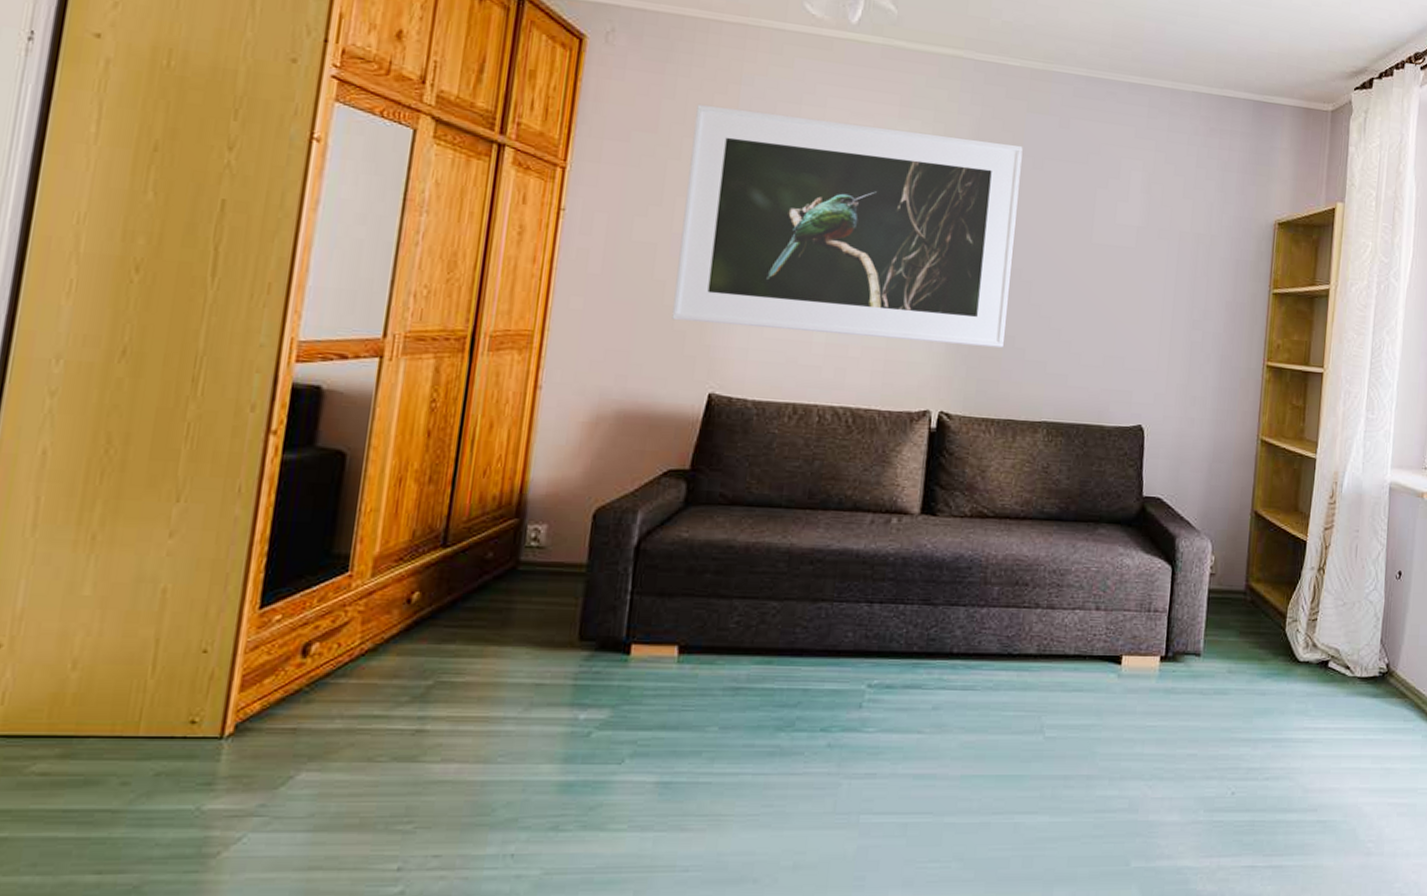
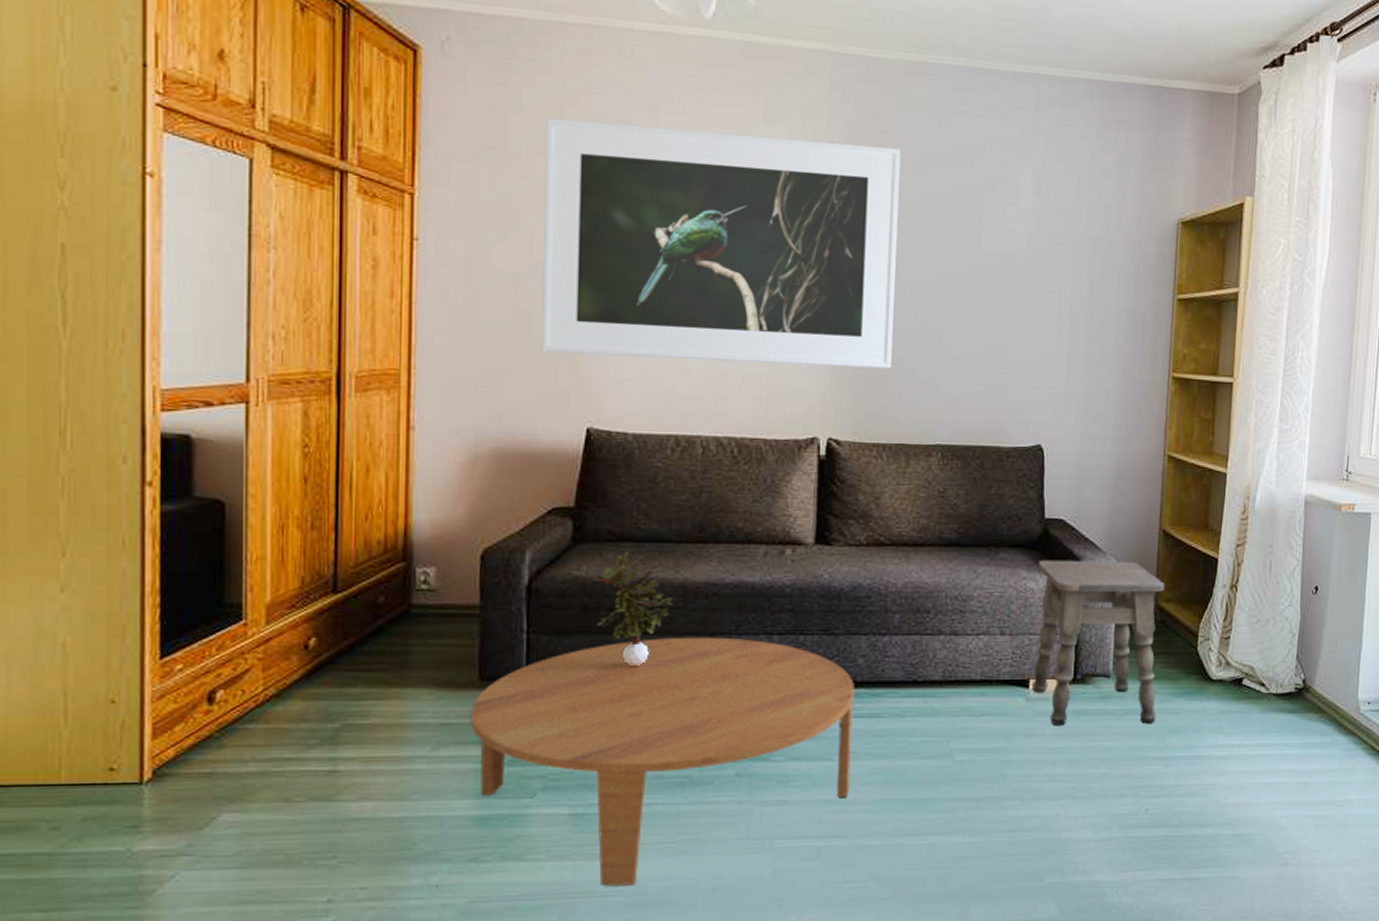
coffee table: none [565,602,951,860] -> present [470,637,854,887]
potted plant: none [688,514,779,632] -> present [579,550,673,667]
side table: none [1124,536,1256,704] -> present [1032,559,1165,725]

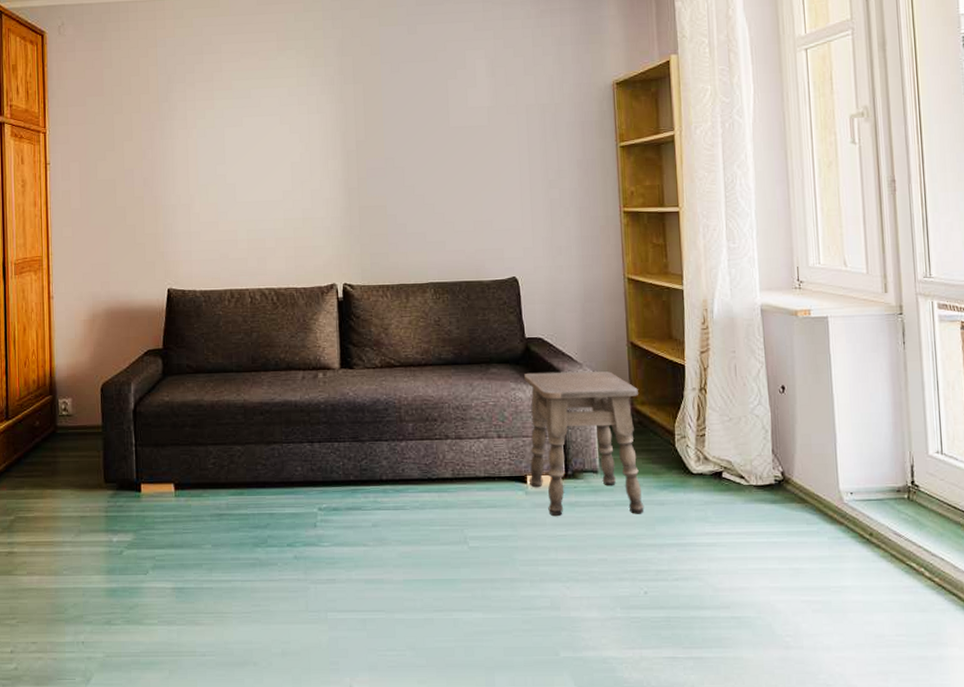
coffee table: present [470,637,854,887] -> none [99,445,385,647]
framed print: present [541,117,901,369] -> none [128,55,388,236]
potted plant: present [579,550,673,667] -> none [169,379,237,471]

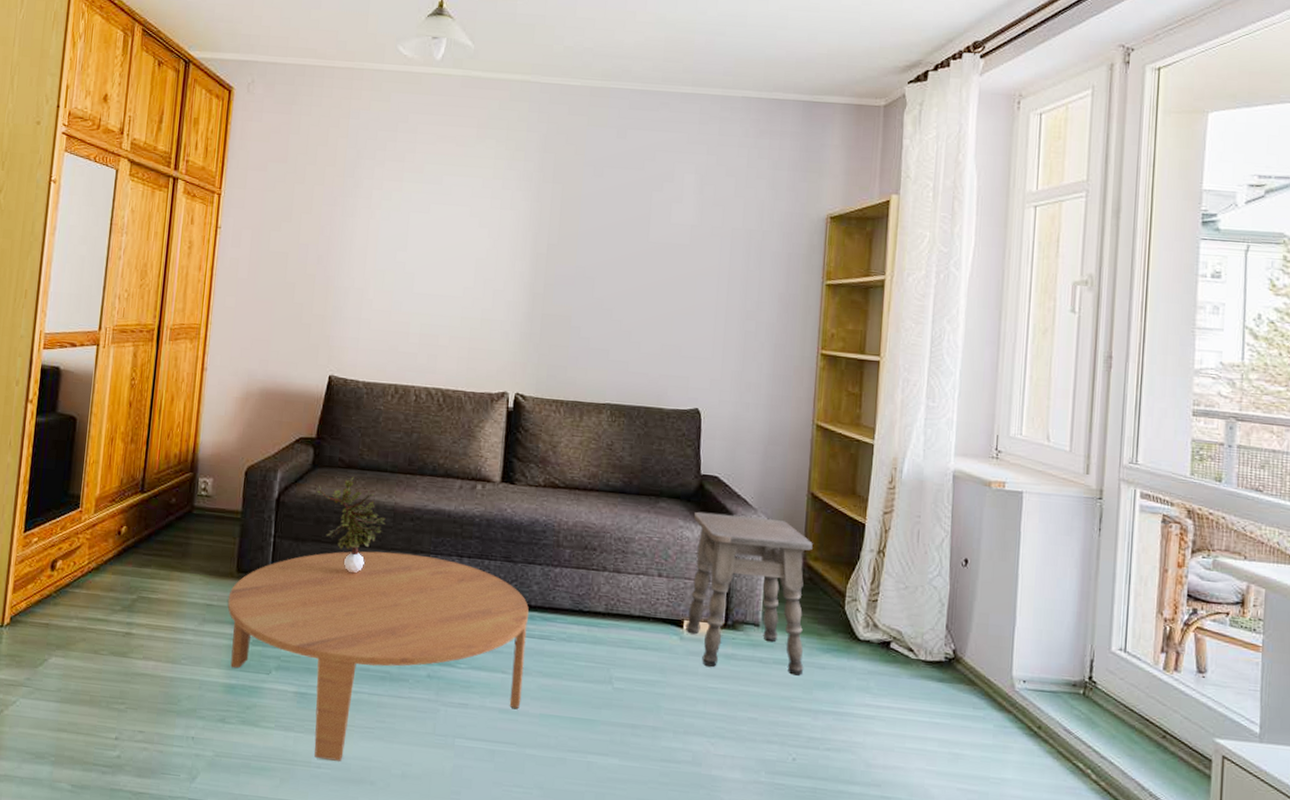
coffee table: none [99,445,385,647] -> present [227,551,529,761]
potted plant: none [169,379,237,471] -> present [316,476,386,574]

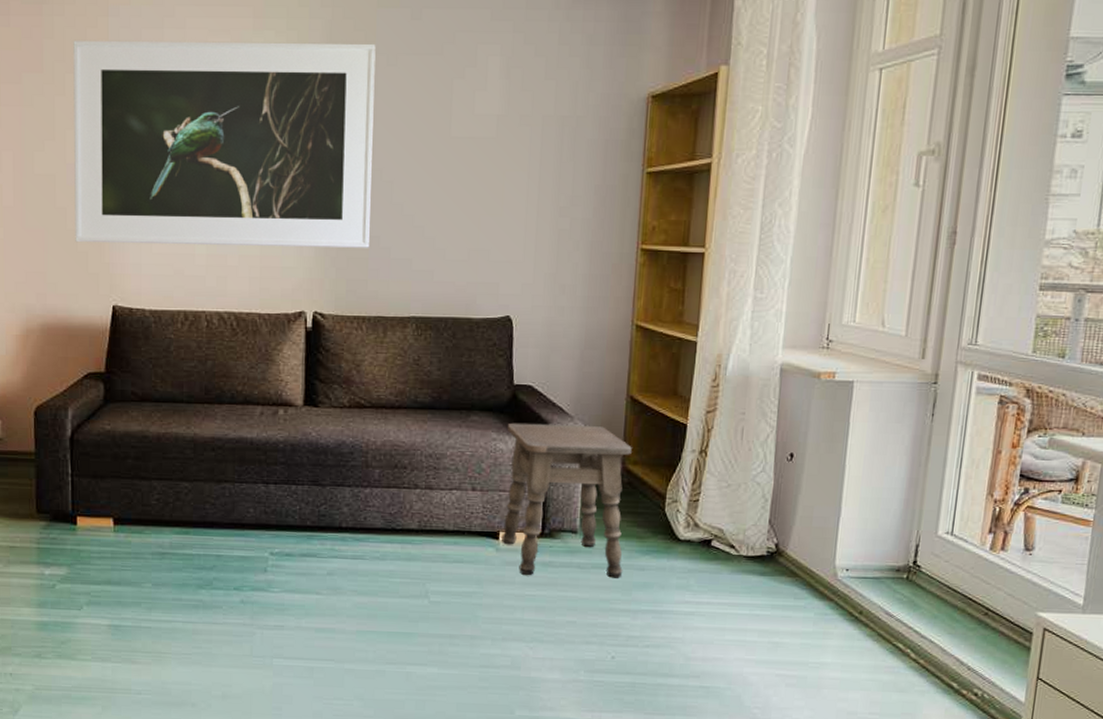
coffee table: present [227,551,529,761] -> none [31,483,340,687]
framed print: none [300,136,585,337] -> present [73,40,376,248]
potted plant: present [316,476,386,574] -> none [110,409,186,507]

